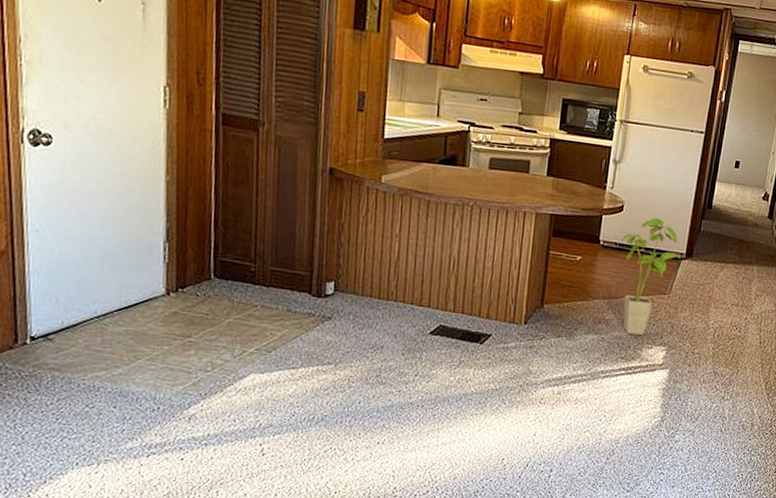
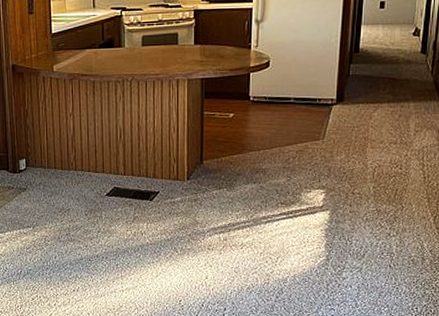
house plant: present [621,218,681,335] -> none [271,68,331,180]

